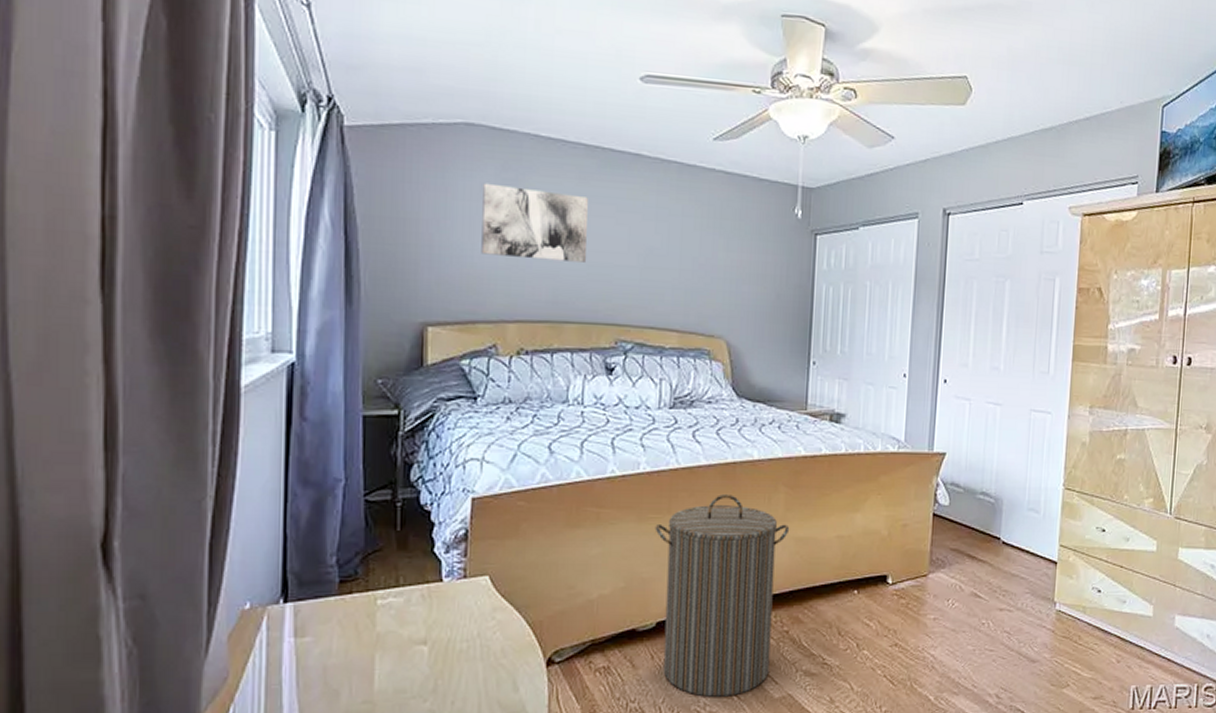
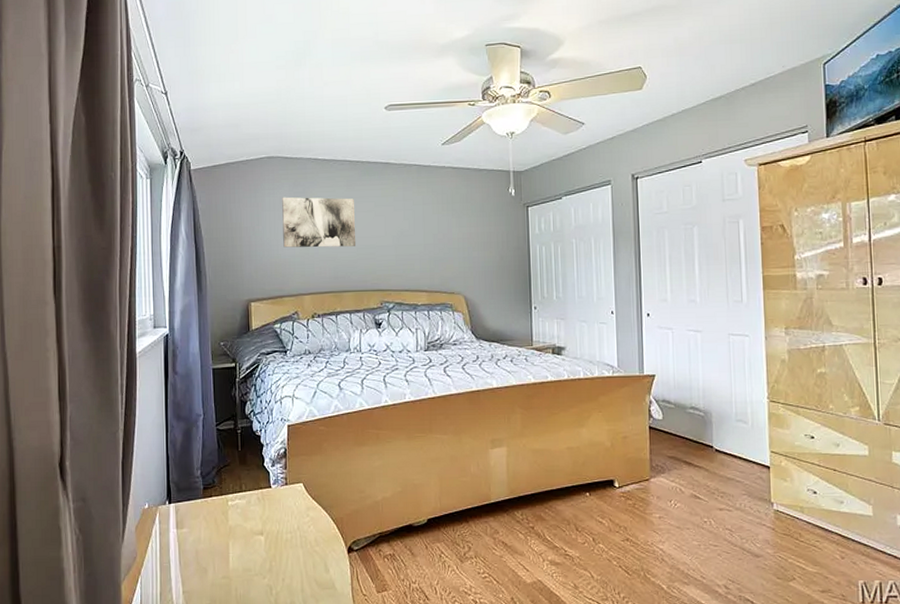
laundry hamper: present [655,494,790,697] -> none [421,416,527,581]

